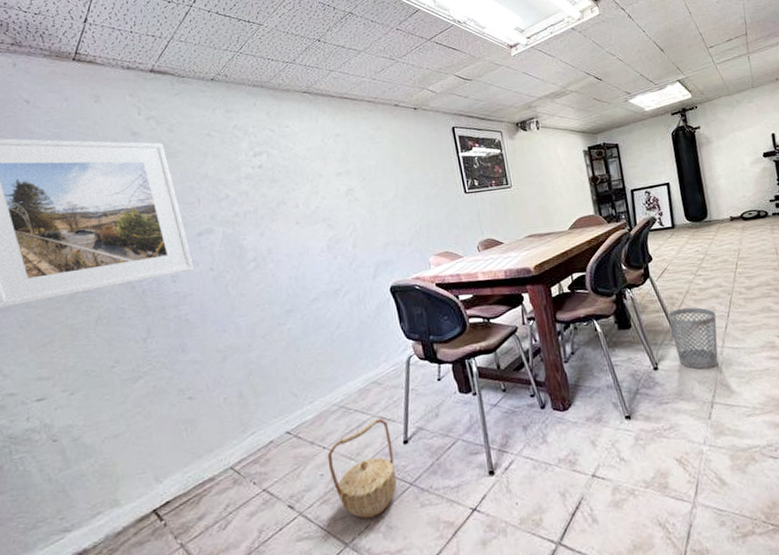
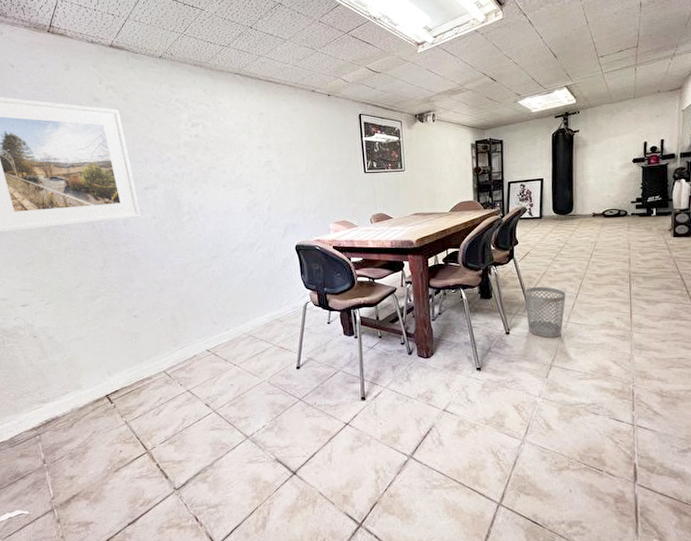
basket: present [327,418,397,519] -> none [237,348,289,420]

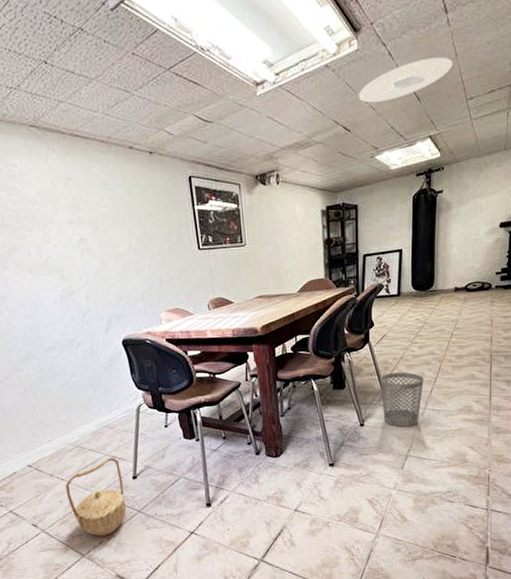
basket: none [237,348,289,420] -> present [65,457,126,537]
ceiling light: none [503,24,585,59] -> present [358,57,453,103]

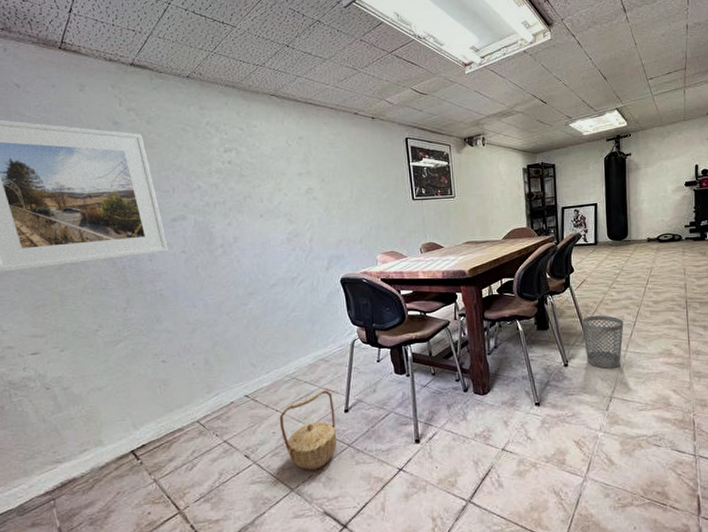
ceiling light: present [358,57,453,103] -> none [552,46,633,81]

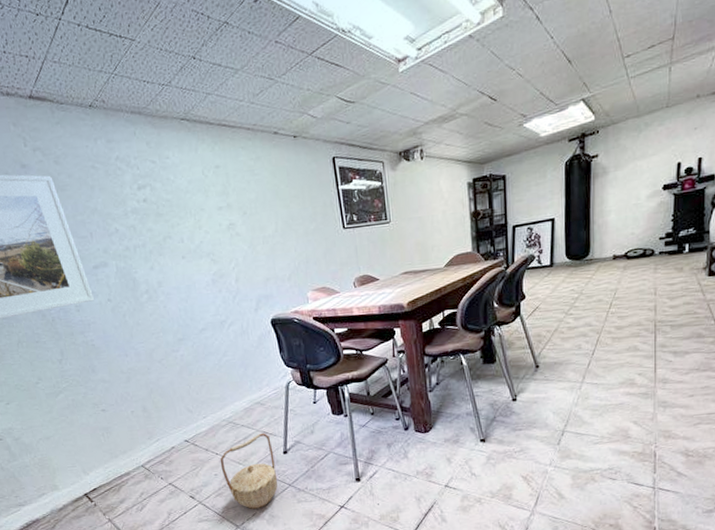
wastebasket: present [581,315,624,369] -> none [533,344,581,402]

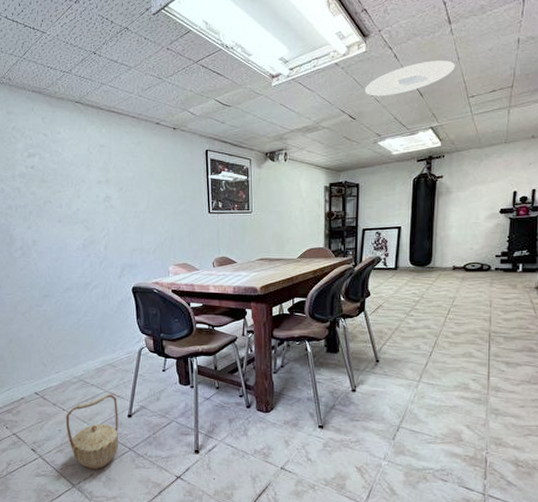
ceiling light: none [504,15,607,70] -> present [364,61,455,96]

